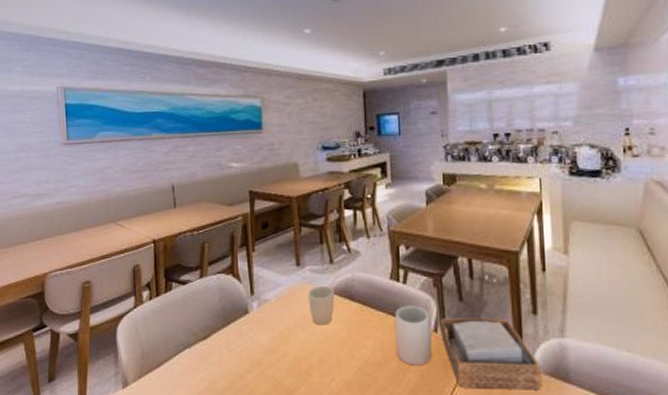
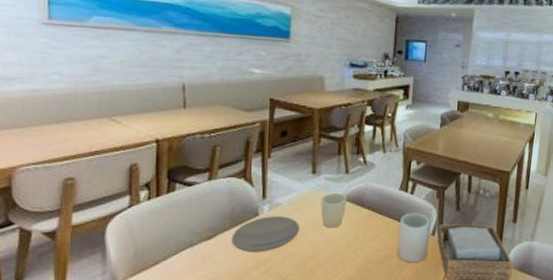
plate: none [225,313,289,353] -> present [231,216,299,252]

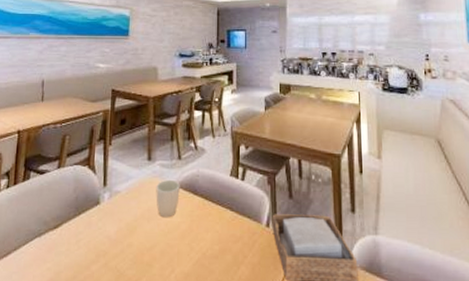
plate: present [231,216,299,252] -> none [75,204,136,244]
mug: present [397,212,430,263] -> none [230,200,264,259]

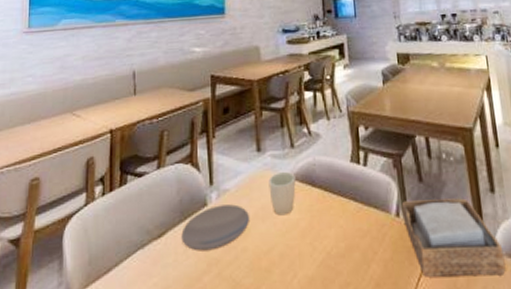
plate: none [75,204,136,244] -> present [181,204,249,251]

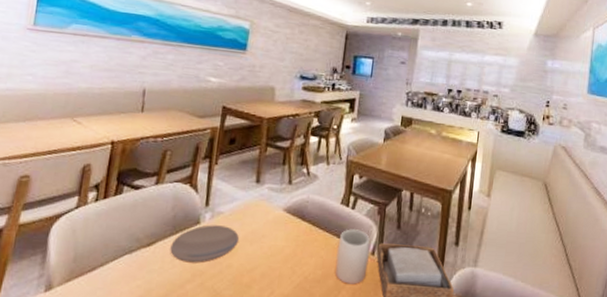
cup: present [268,172,296,216] -> none [261,204,288,242]
mug: none [355,187,396,255] -> present [335,228,370,284]

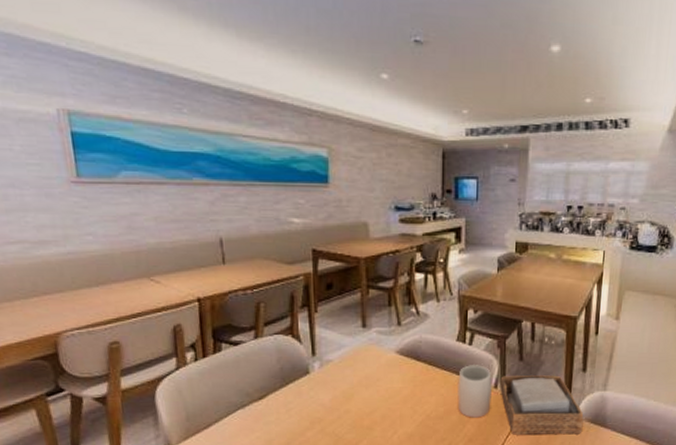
plate: present [170,225,239,263] -> none [283,373,352,412]

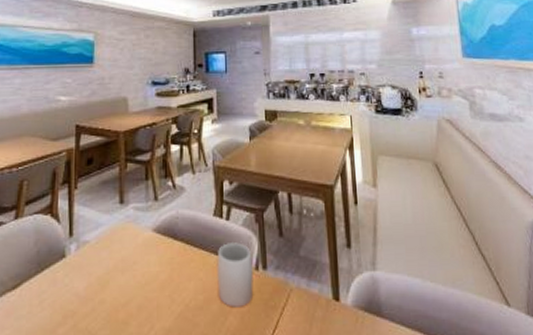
napkin holder: present [500,375,584,436] -> none [261,253,357,329]

